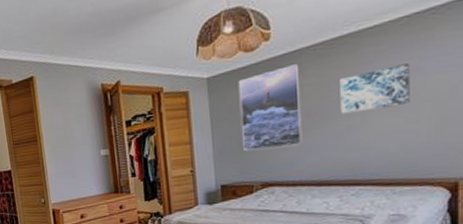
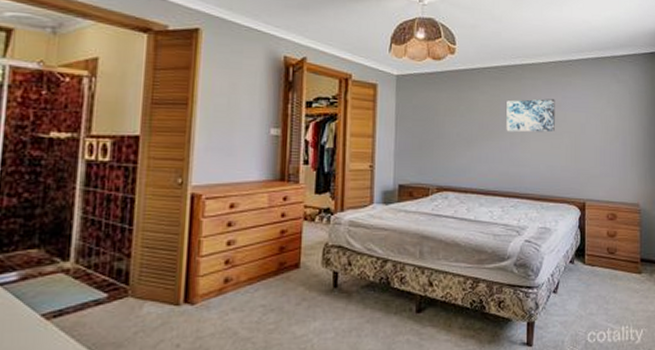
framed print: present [238,64,302,152] -> none [423,80,477,155]

